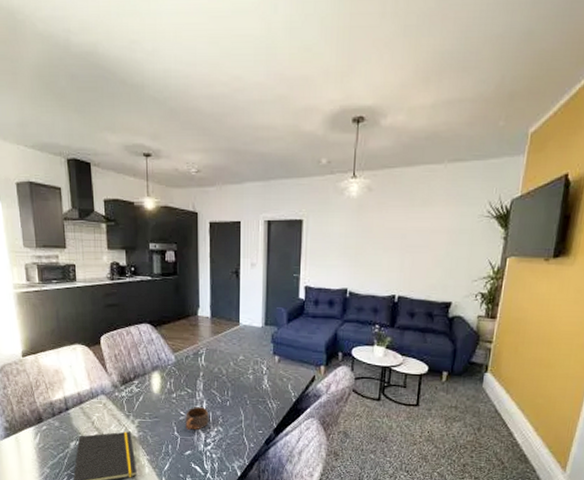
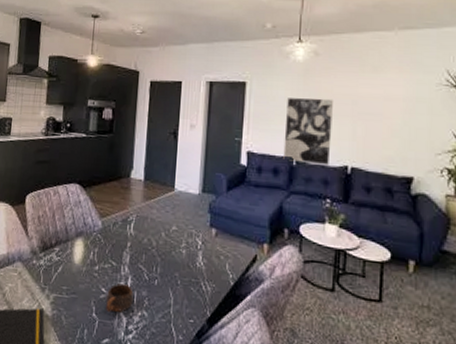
wall art: none [338,233,384,295] -> present [283,98,333,166]

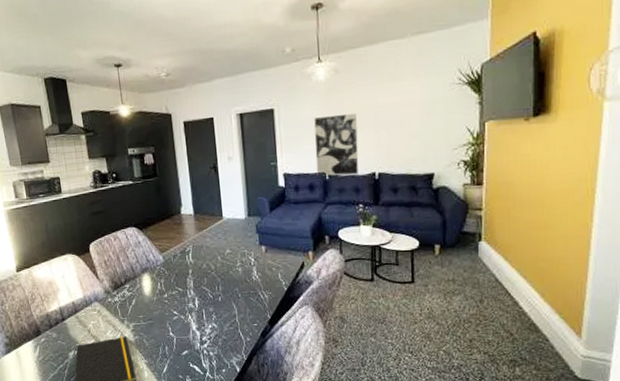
cup: present [106,283,134,312] -> none [179,305,203,330]

